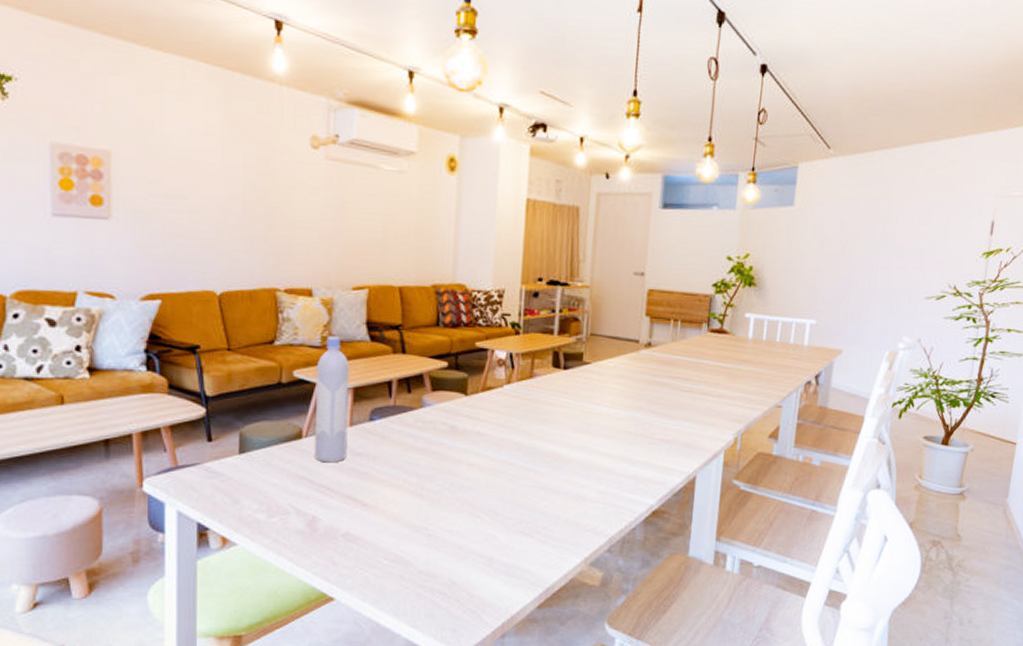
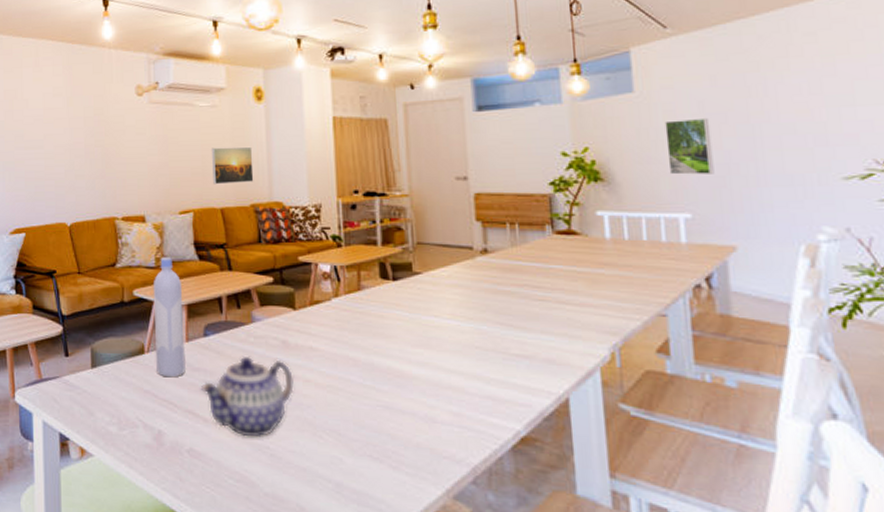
teapot: none [361,440,458,520] -> present [200,355,294,438]
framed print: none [393,219,440,261] -> present [212,147,254,185]
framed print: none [807,235,844,287] -> present [665,117,715,175]

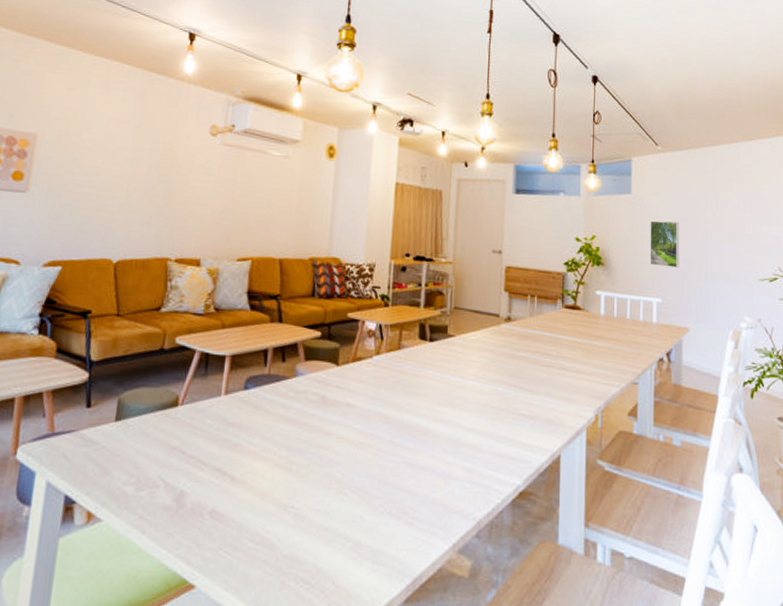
bottle: present [152,257,186,378] -> none [188,304,229,433]
teapot: present [200,355,294,438] -> none [232,410,327,497]
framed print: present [212,147,254,185] -> none [275,197,319,236]

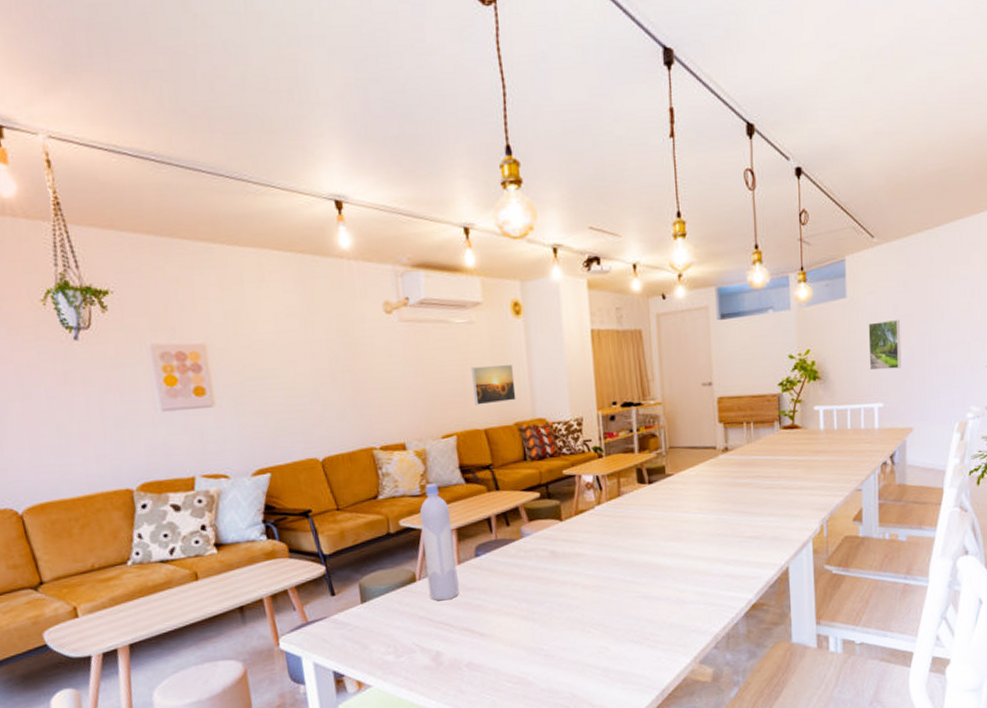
bottle: none [188,304,229,433] -> present [419,483,459,601]
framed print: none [275,197,319,236] -> present [471,364,516,406]

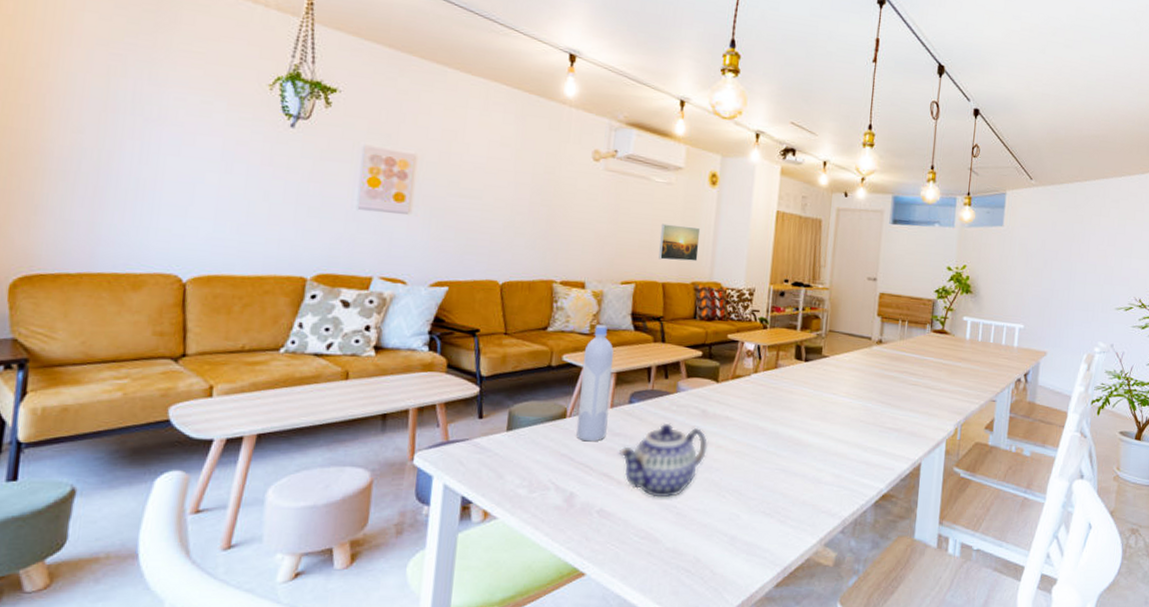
teapot: none [474,569,563,644] -> present [618,422,707,498]
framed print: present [868,319,901,371] -> none [1015,252,1046,297]

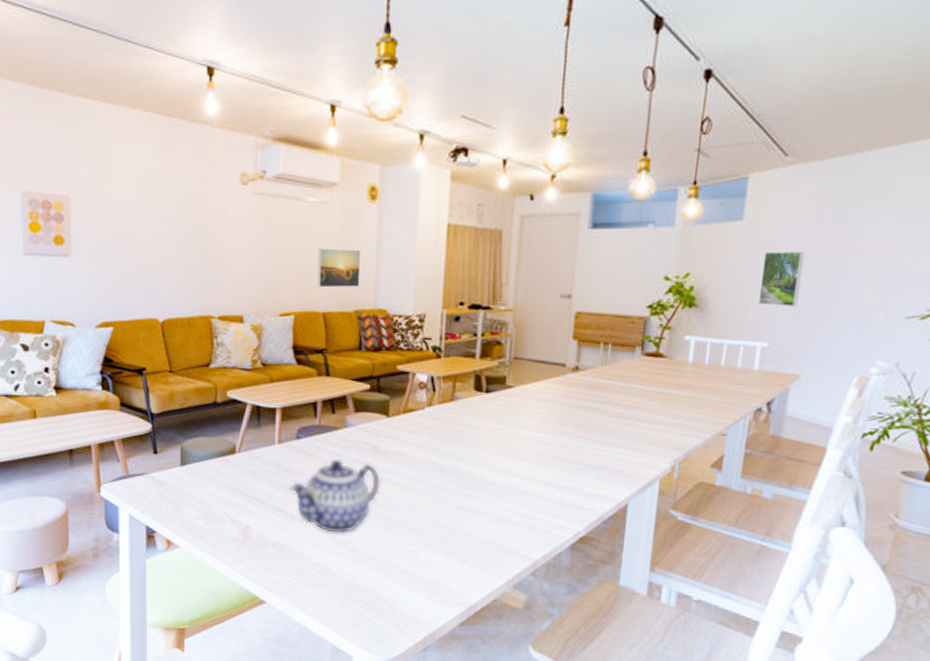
bottle: present [576,325,614,442] -> none [247,359,278,477]
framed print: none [1015,252,1046,297] -> present [757,251,804,307]

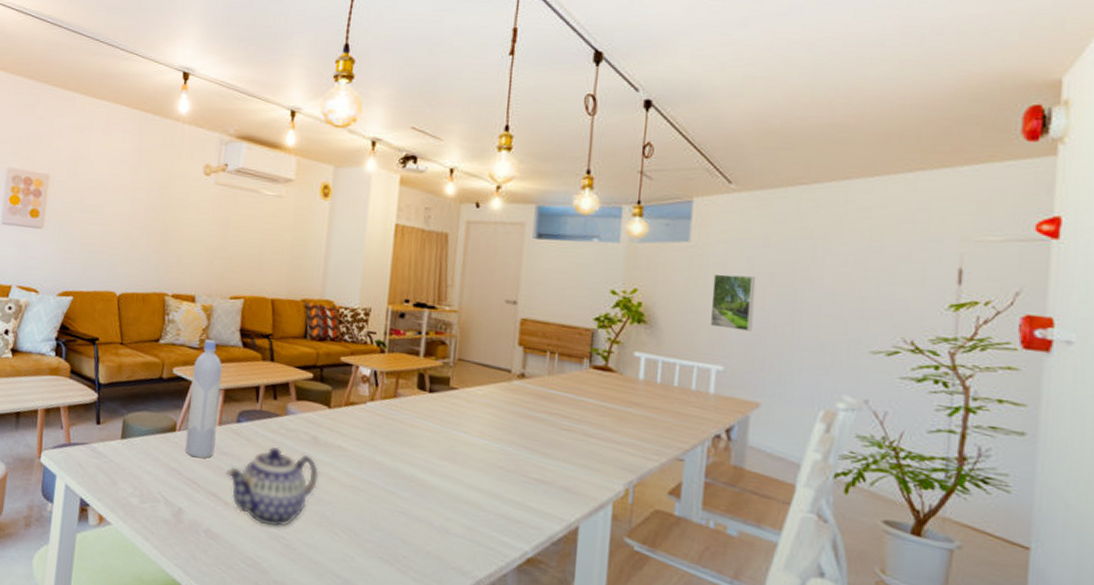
bottle: none [247,359,278,477] -> present [185,339,223,459]
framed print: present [317,248,361,288] -> none [268,237,312,278]

